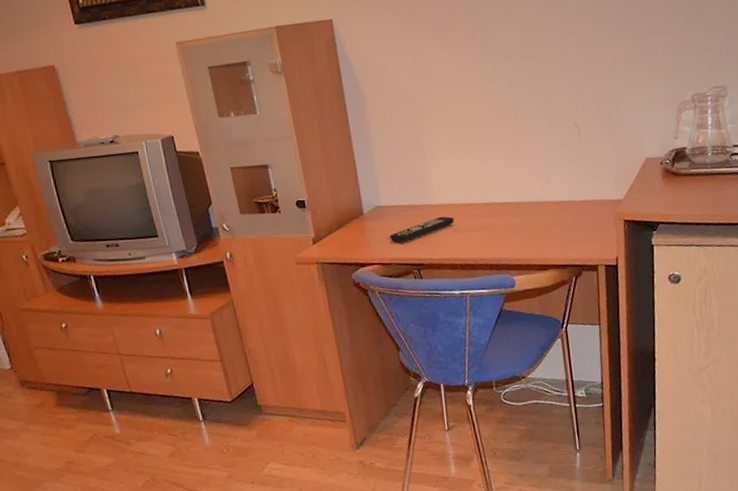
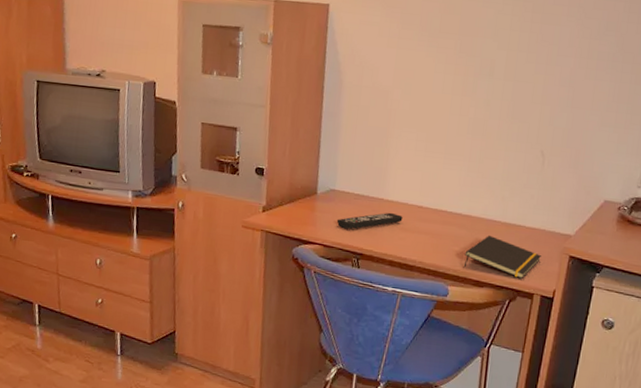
notepad: none [522,217,597,255] -> present [463,234,541,278]

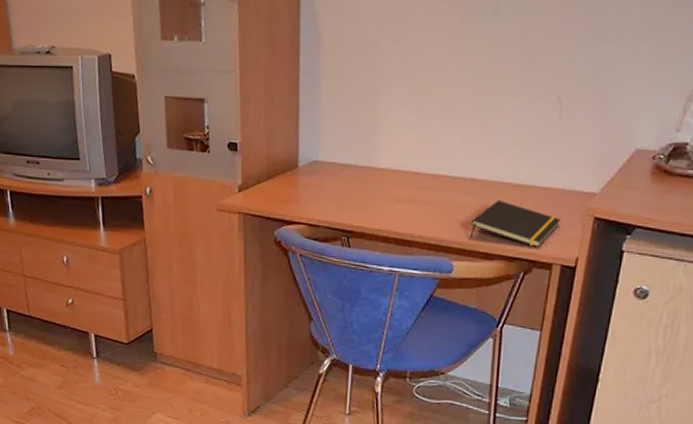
remote control: present [336,212,403,230] -> none [322,182,397,205]

